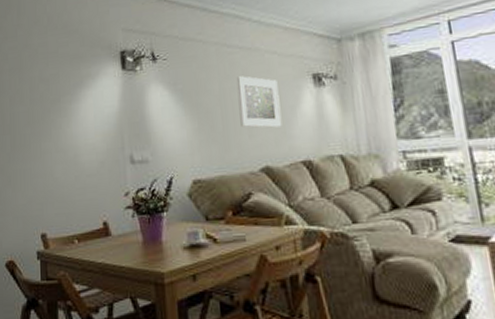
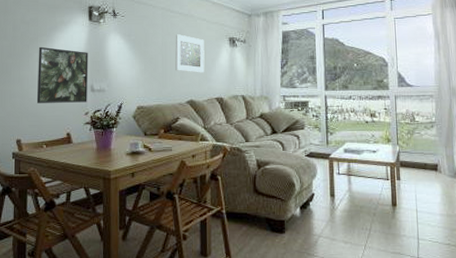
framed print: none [62,109,127,184] -> present [36,46,88,103]

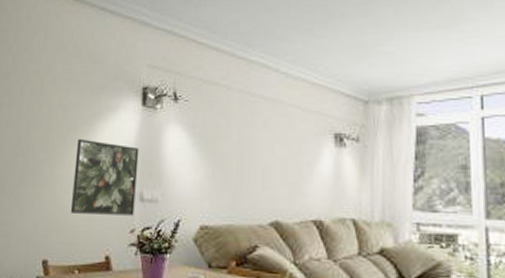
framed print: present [175,34,205,73] -> none [255,127,298,183]

